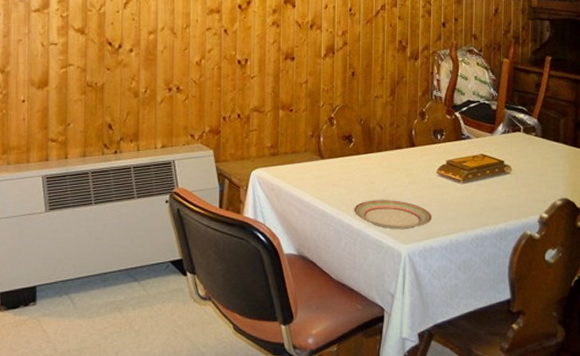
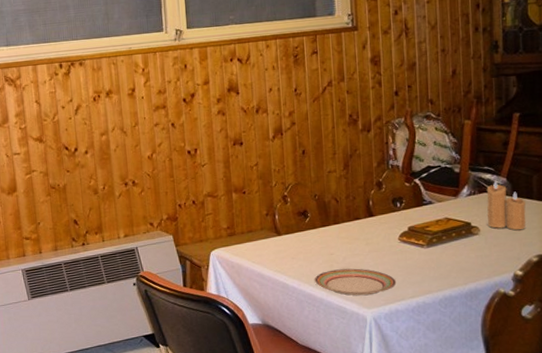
candle: none [519,121,553,172] -> present [486,181,526,231]

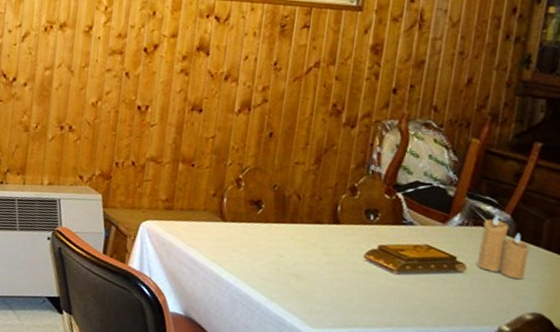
plate: present [314,268,397,296] -> none [254,273,352,313]

